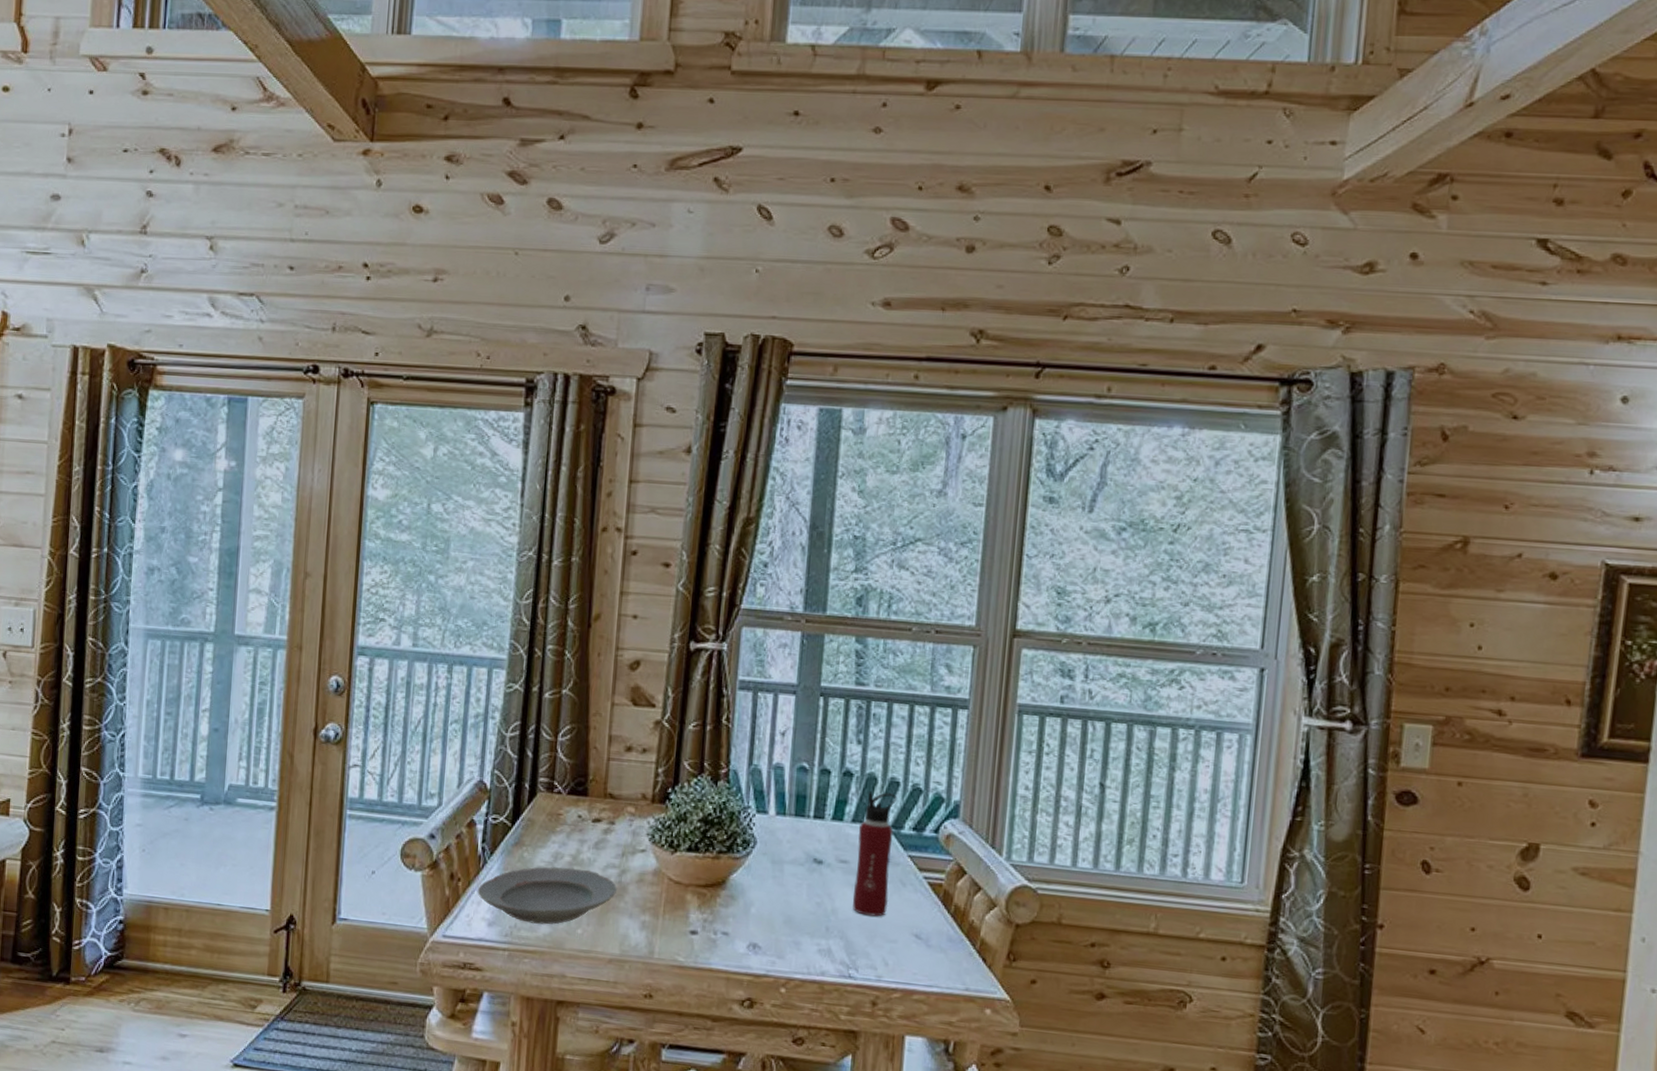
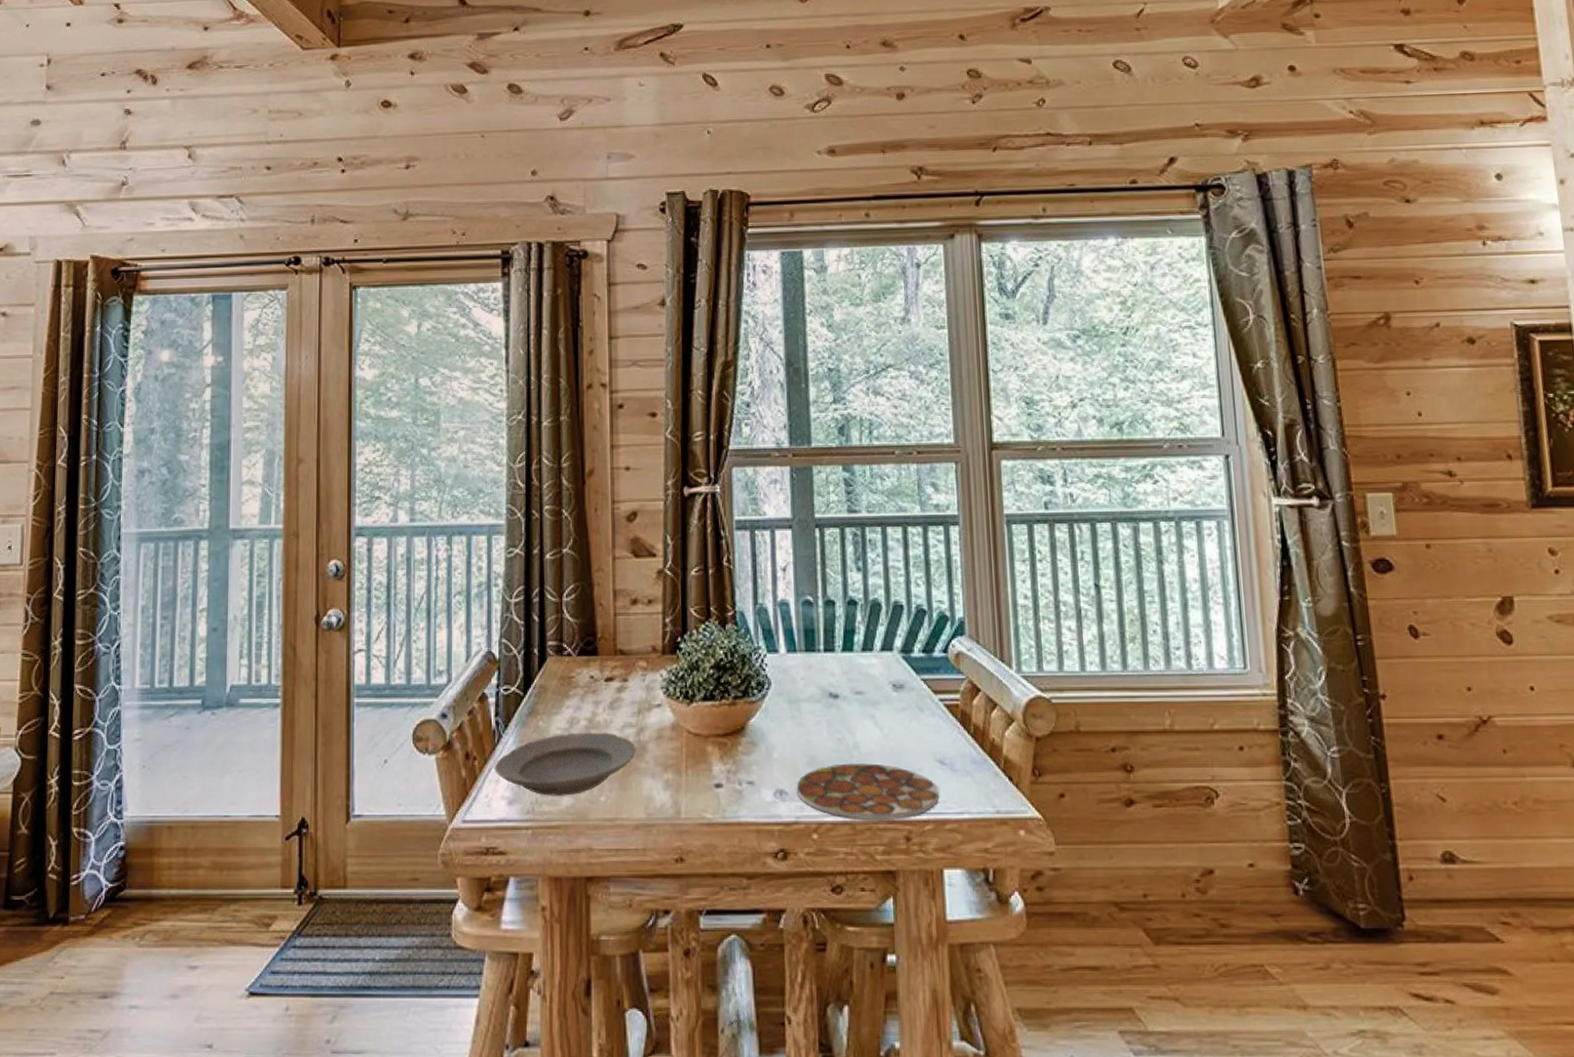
plate: none [769,926,911,984] -> present [796,763,940,821]
water bottle: present [852,791,897,917] -> none [870,616,909,746]

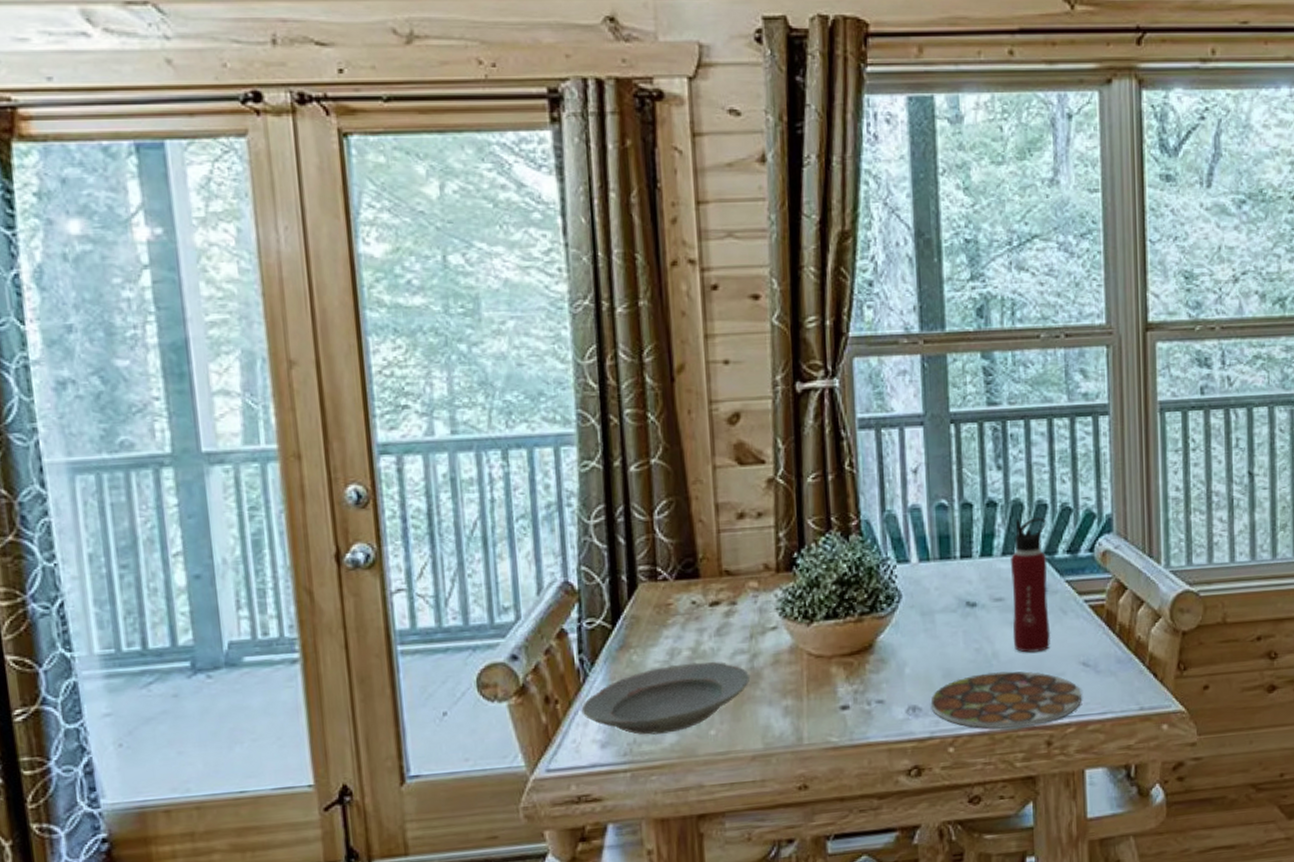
water bottle: none [870,616,909,746] -> present [1011,516,1051,653]

